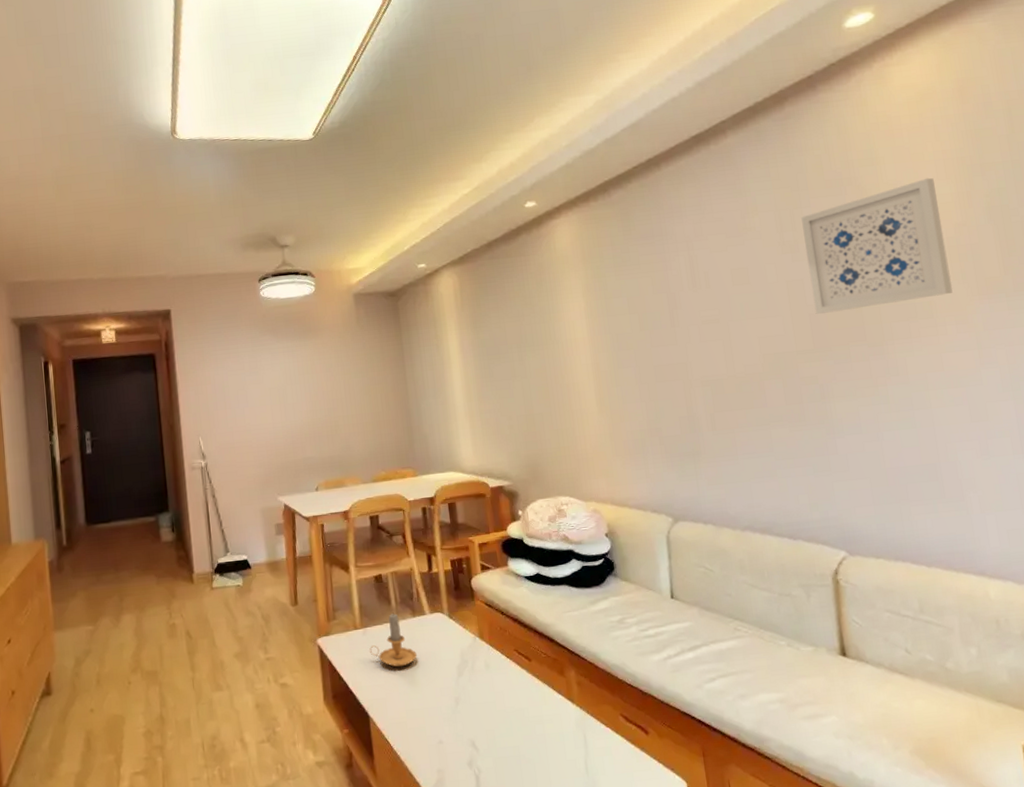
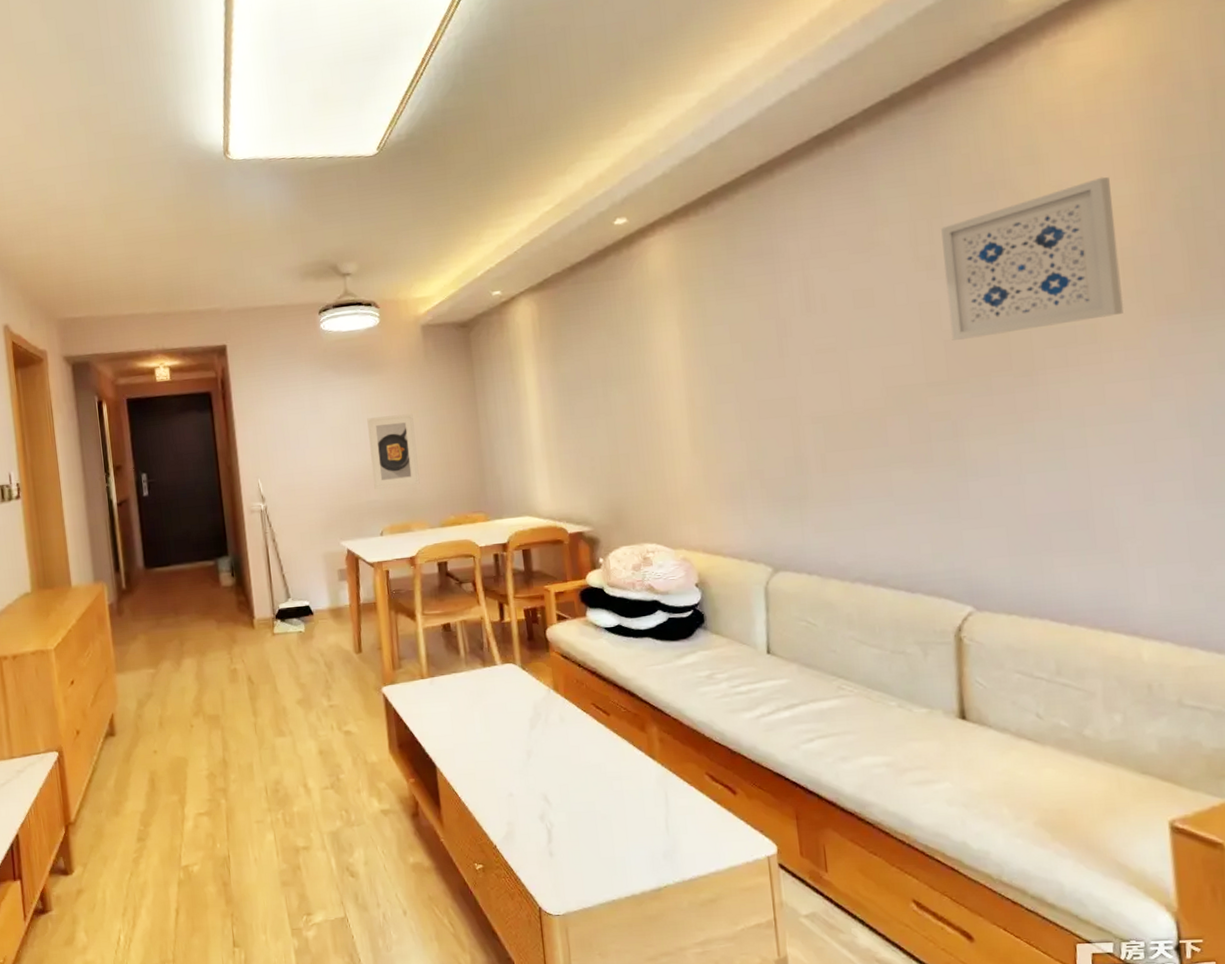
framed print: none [303,375,353,447] -> present [367,413,420,489]
candle: present [369,612,417,667] -> none [437,662,487,718]

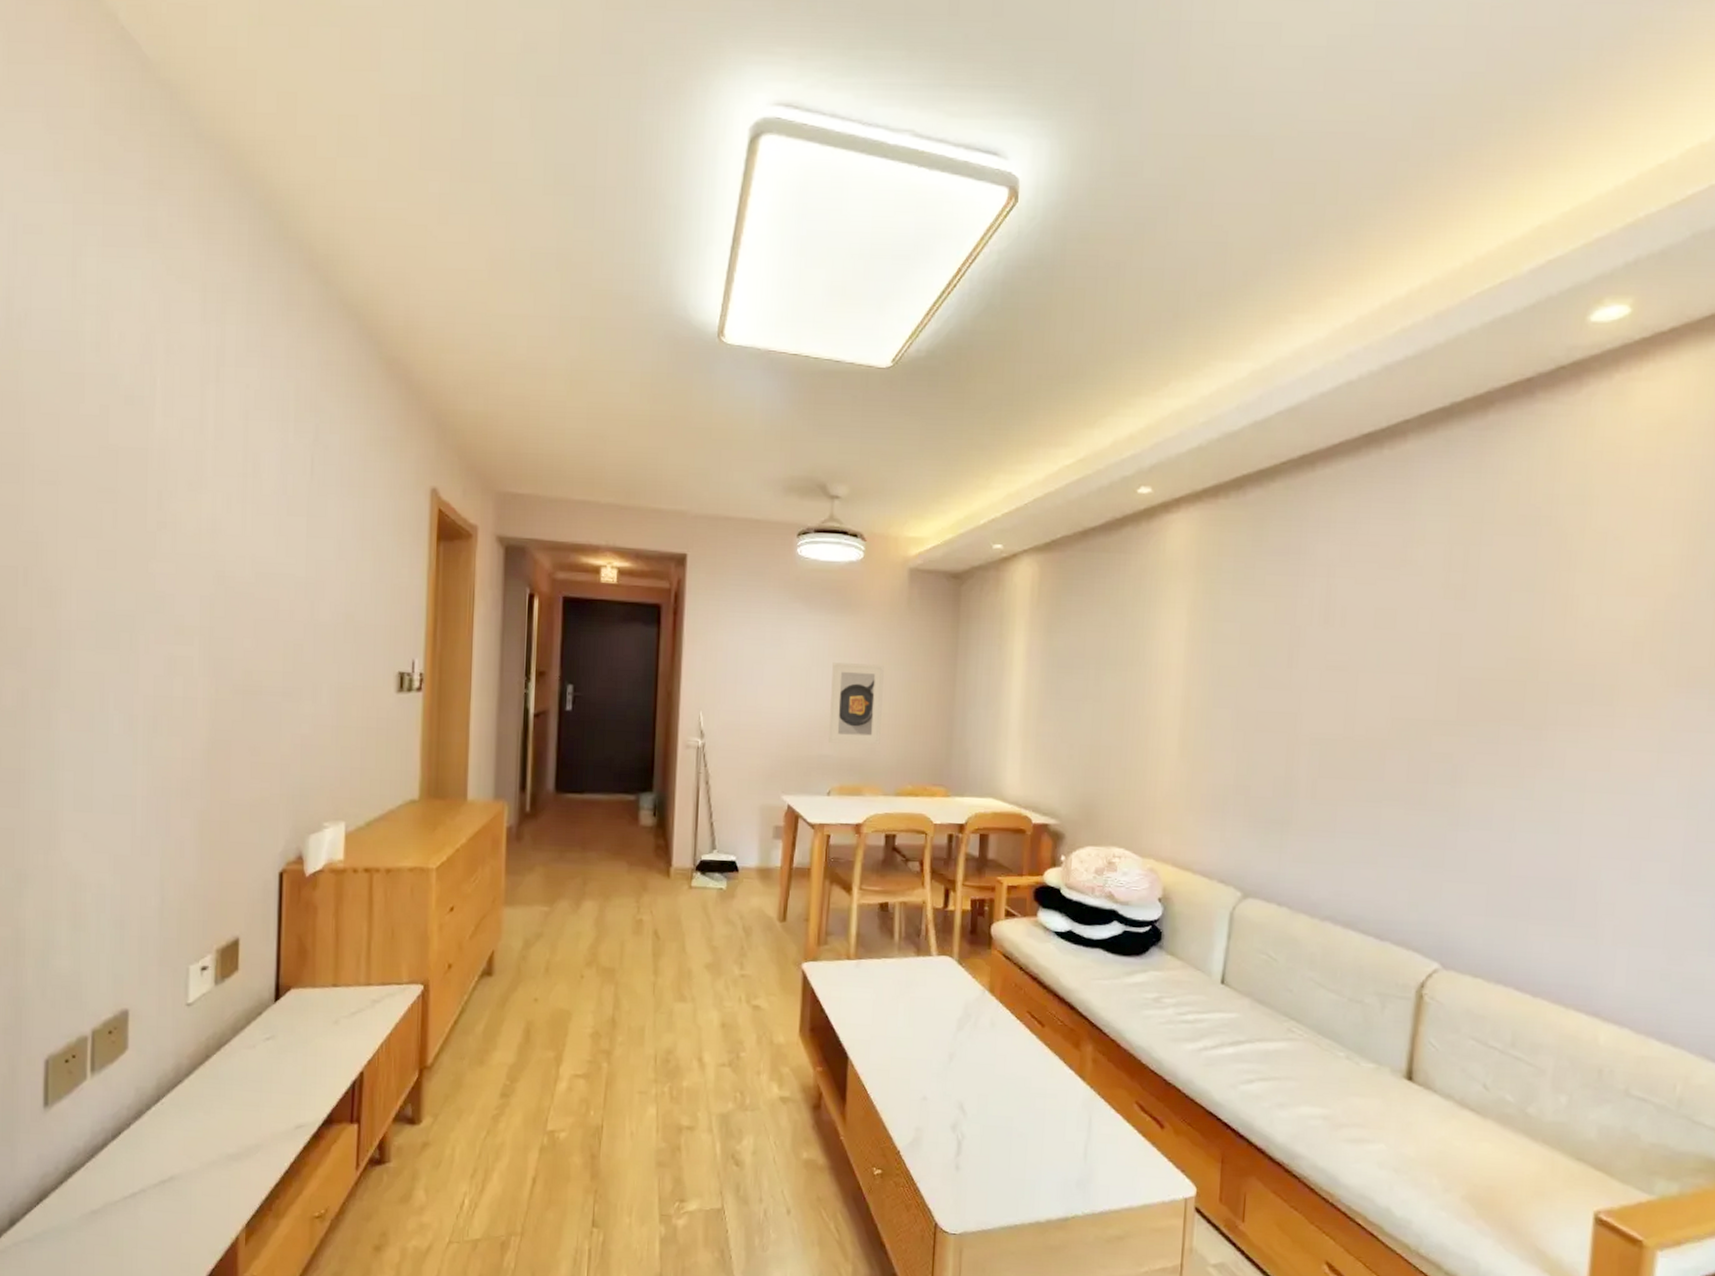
wall art: present [941,177,1124,340] -> none [1468,531,1656,681]

